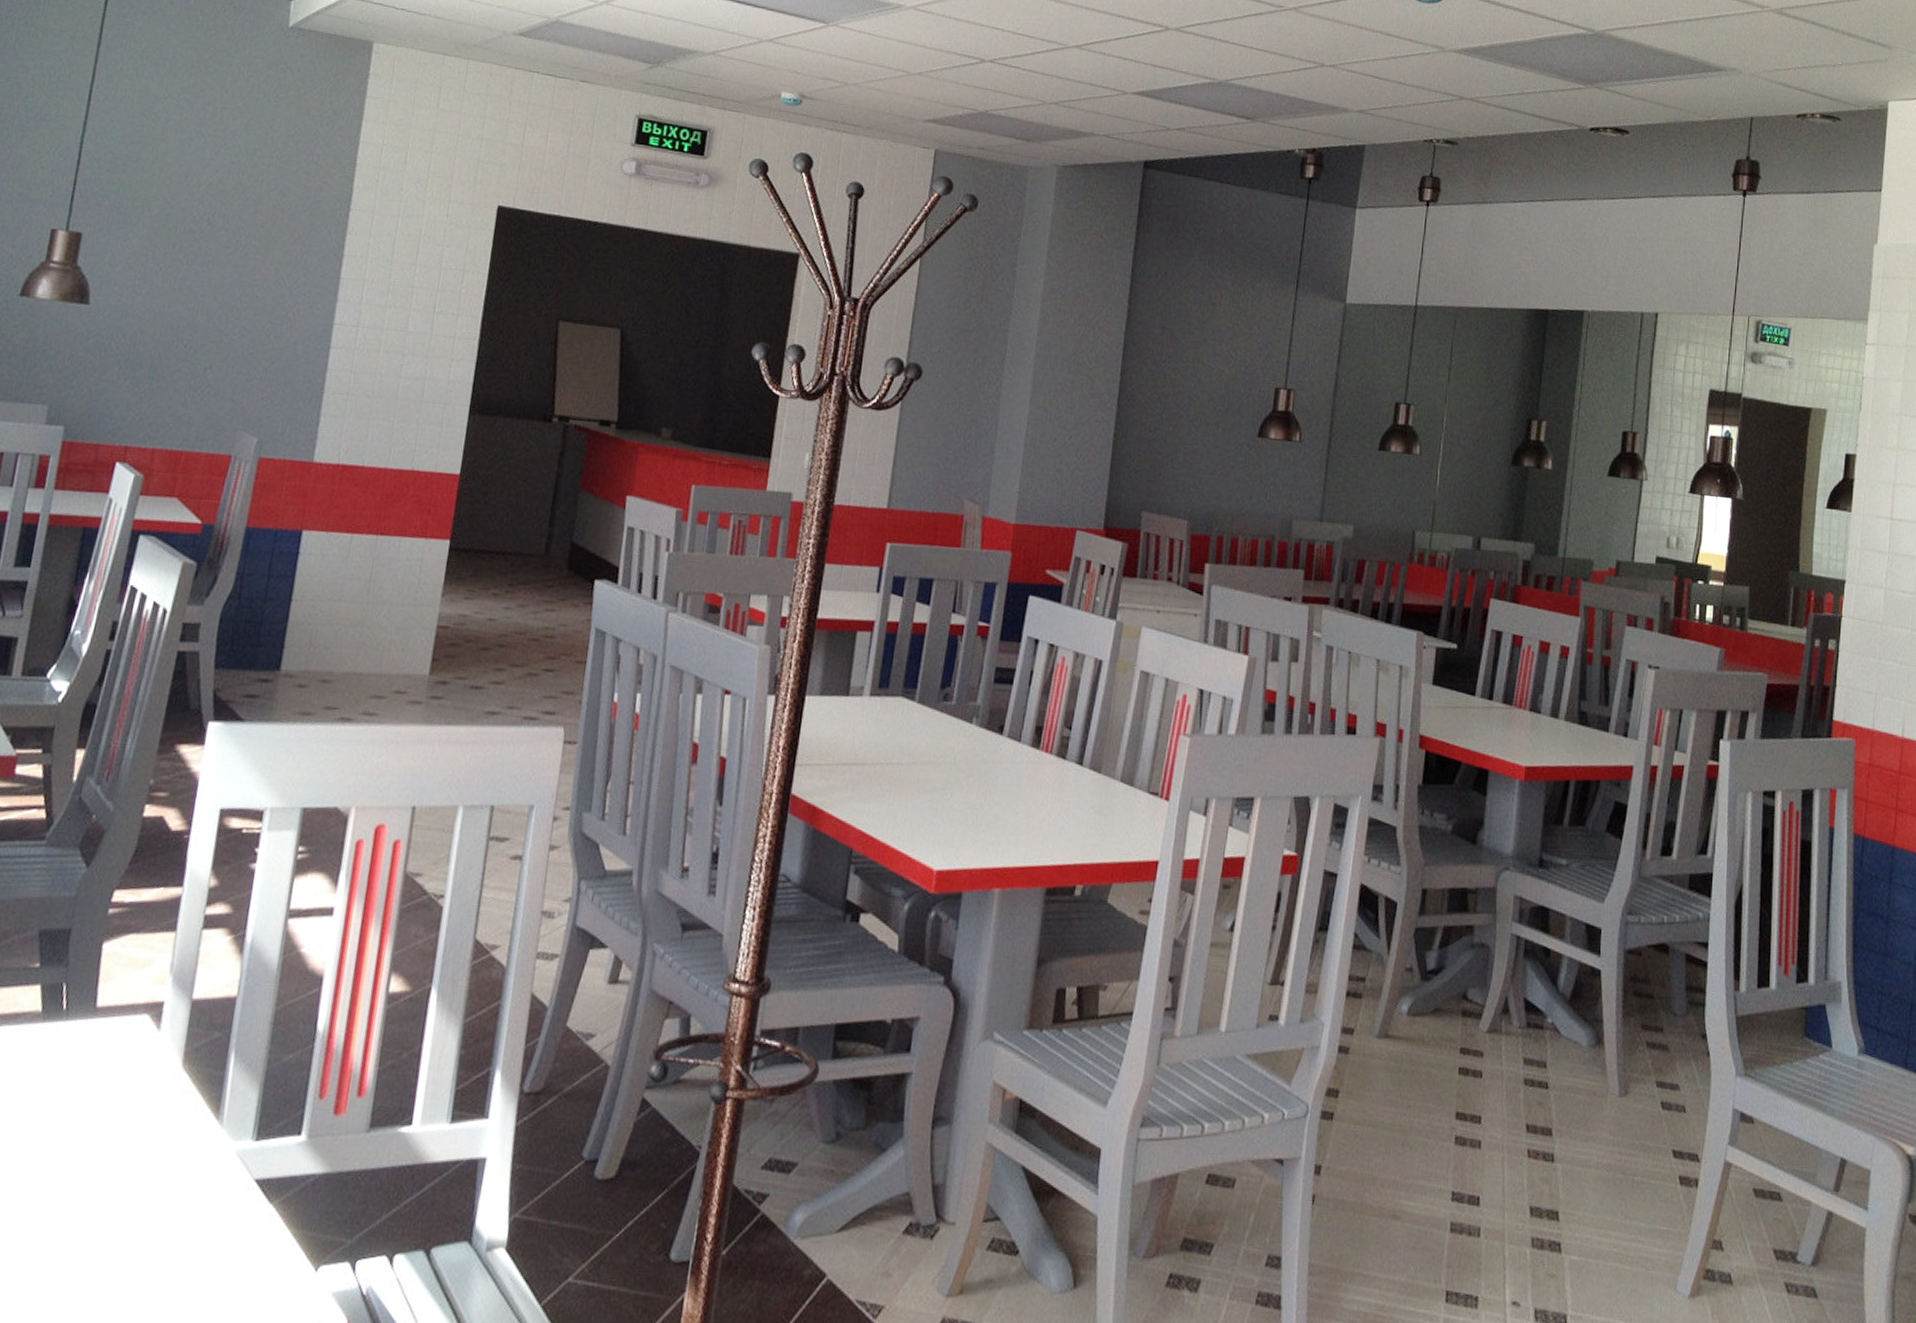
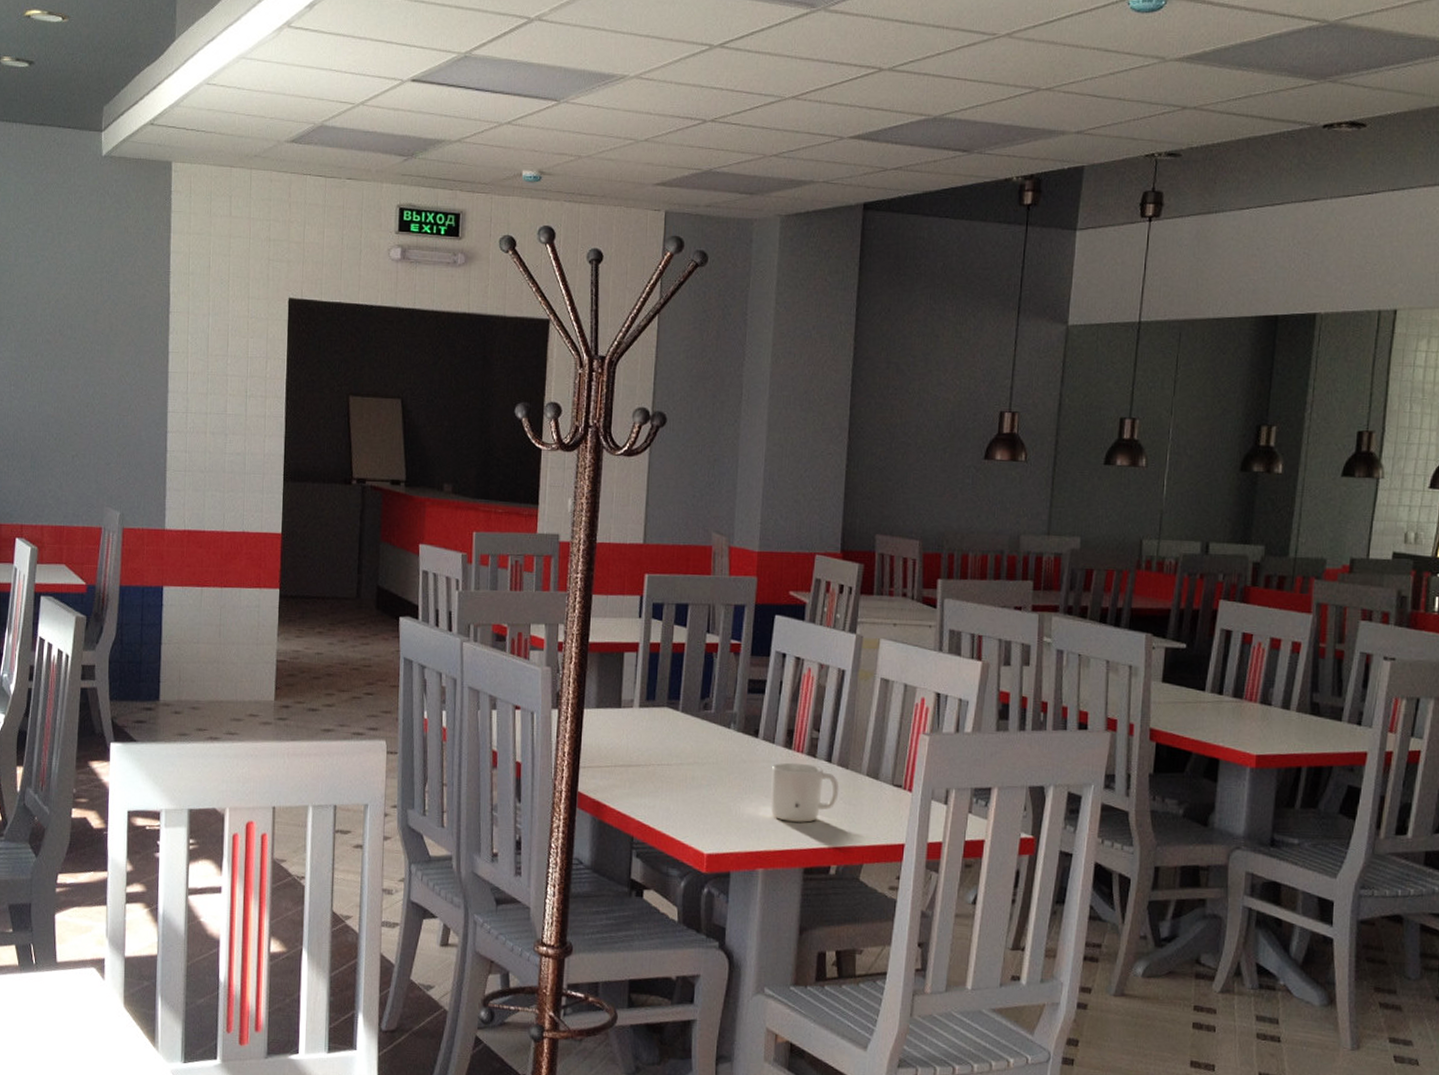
mug: none [1012,764,1090,835] -> present [770,762,839,823]

